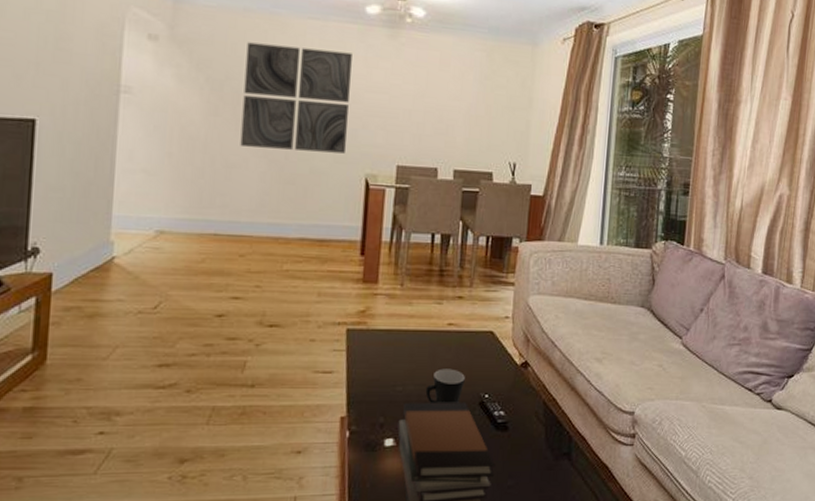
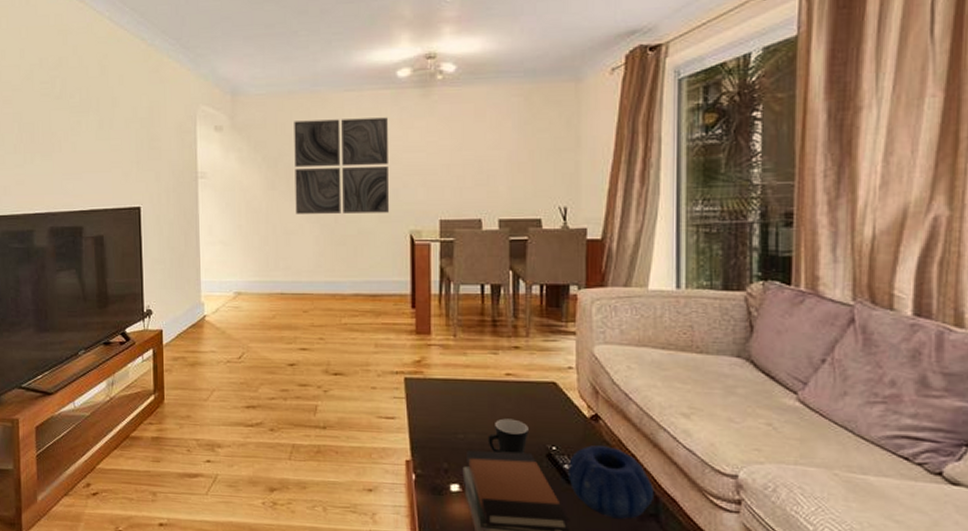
decorative bowl: none [497,392,569,460] -> present [569,445,655,519]

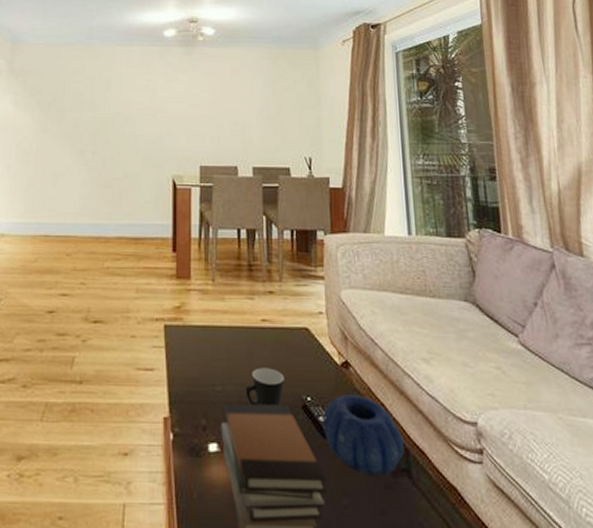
wall art: present [294,117,389,214] -> none [65,69,154,158]

